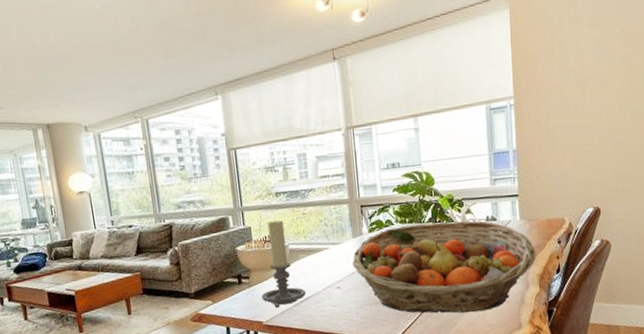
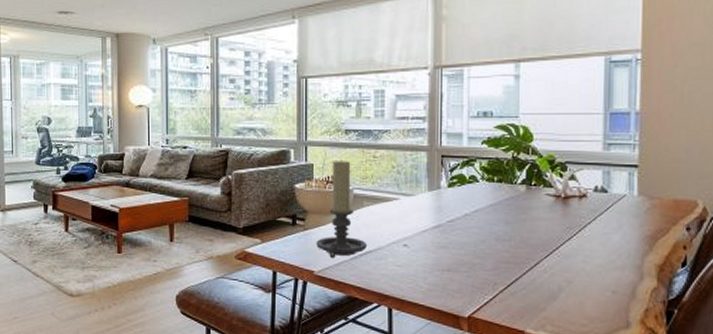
fruit basket: present [352,221,536,313] -> none [424,185,656,300]

